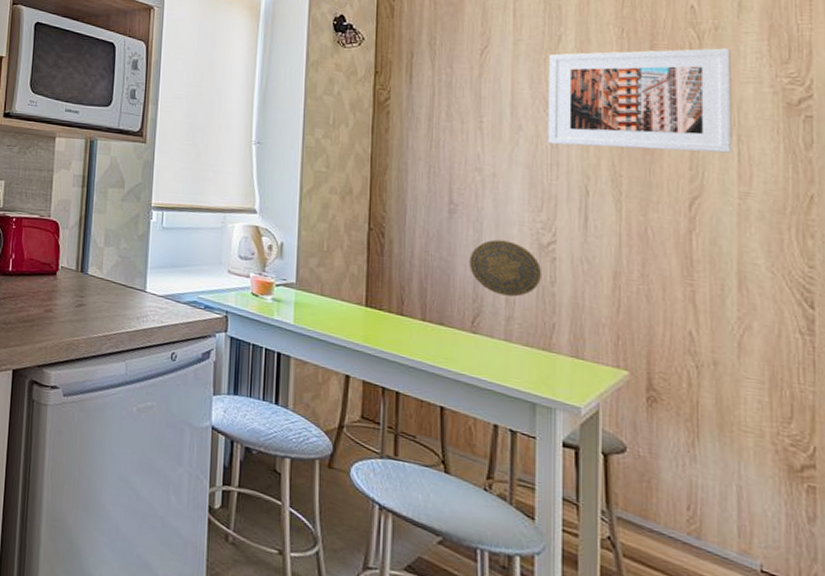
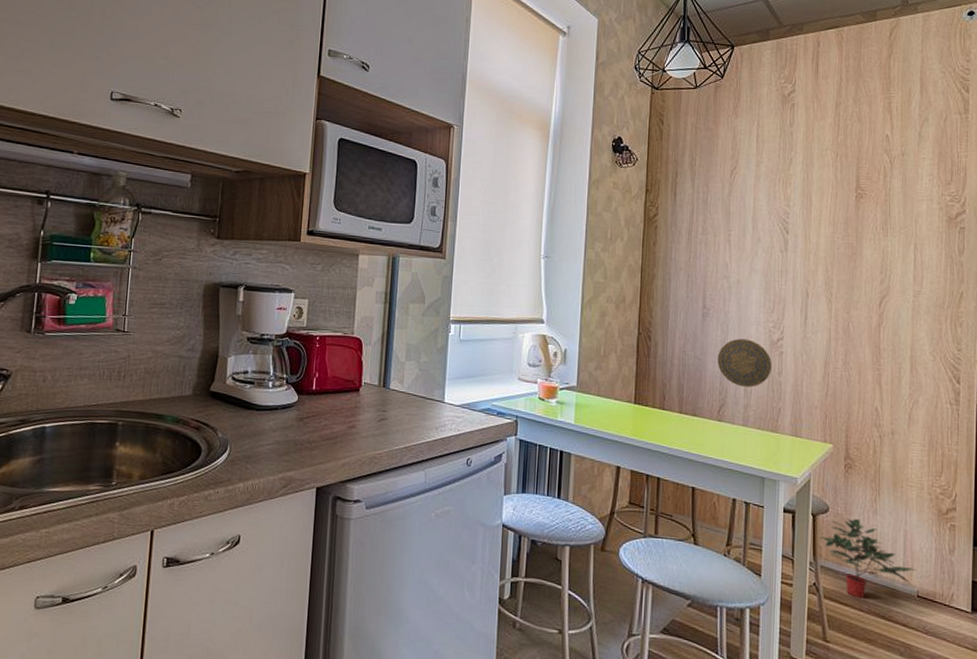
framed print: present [547,48,732,153] -> none [779,171,912,259]
potted plant: none [614,463,758,564] -> present [819,518,916,598]

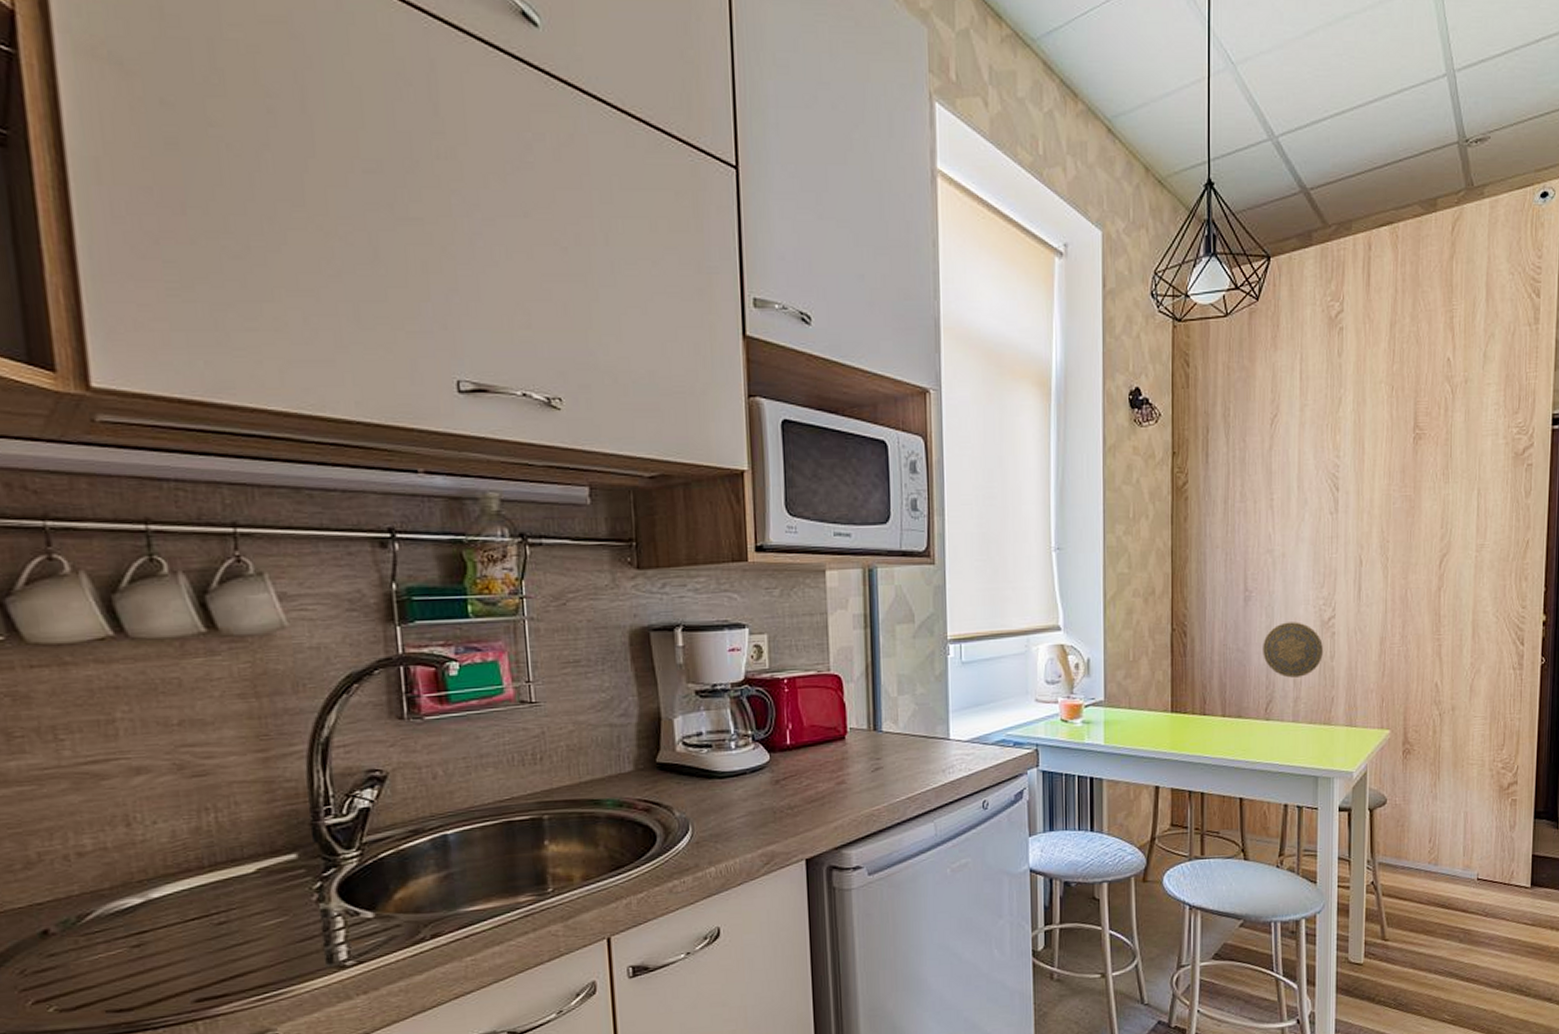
potted plant: present [819,518,916,598] -> none [1377,806,1477,890]

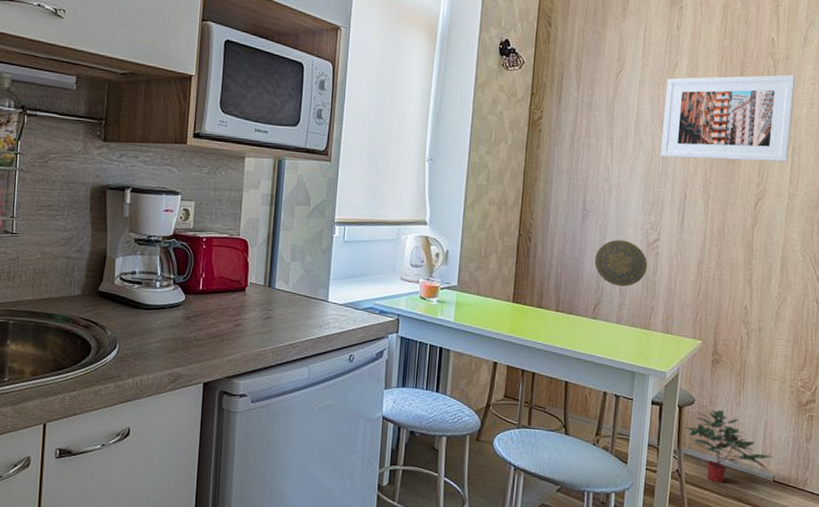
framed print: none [1328,401,1476,516] -> present [660,75,795,162]
potted plant: none [1377,806,1477,890] -> present [684,409,774,483]

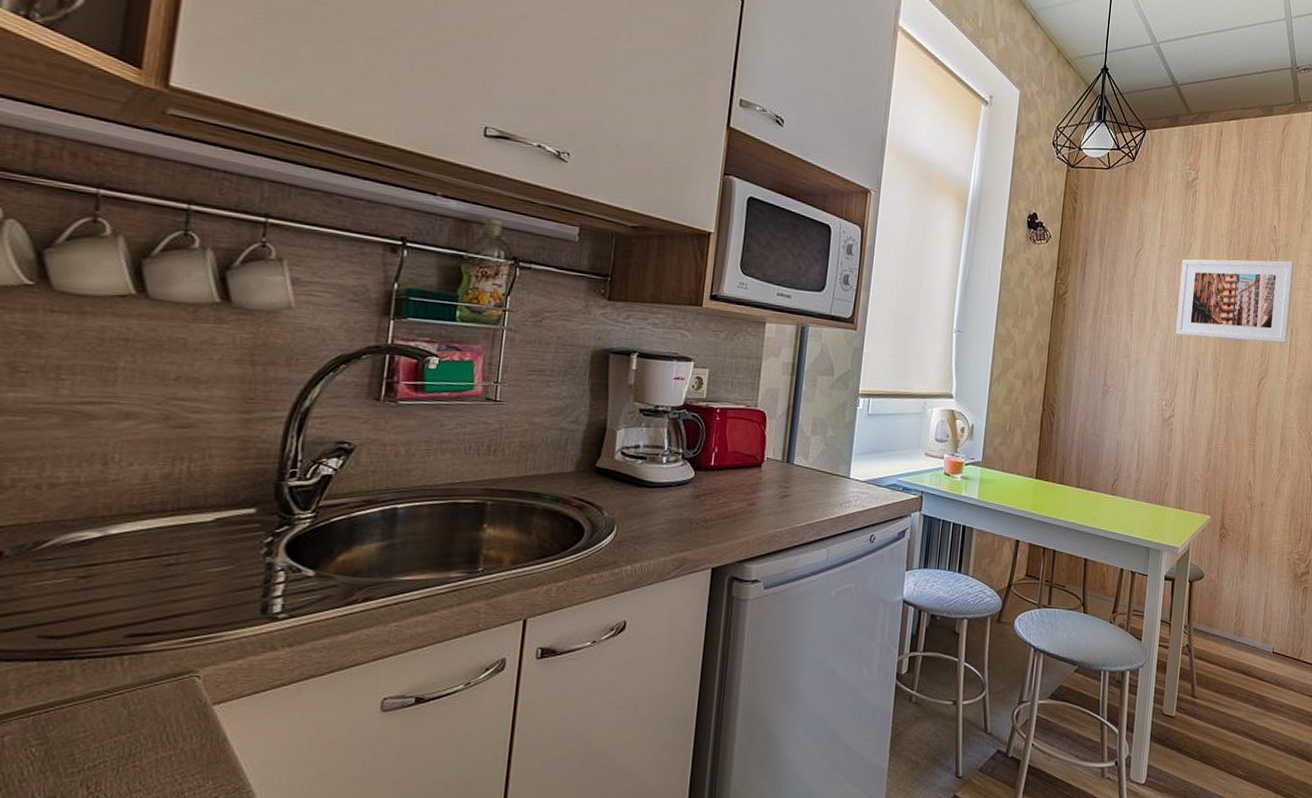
decorative plate: present [594,239,647,287] -> none [1114,415,1162,463]
potted plant: present [684,409,774,483] -> none [1194,583,1273,657]

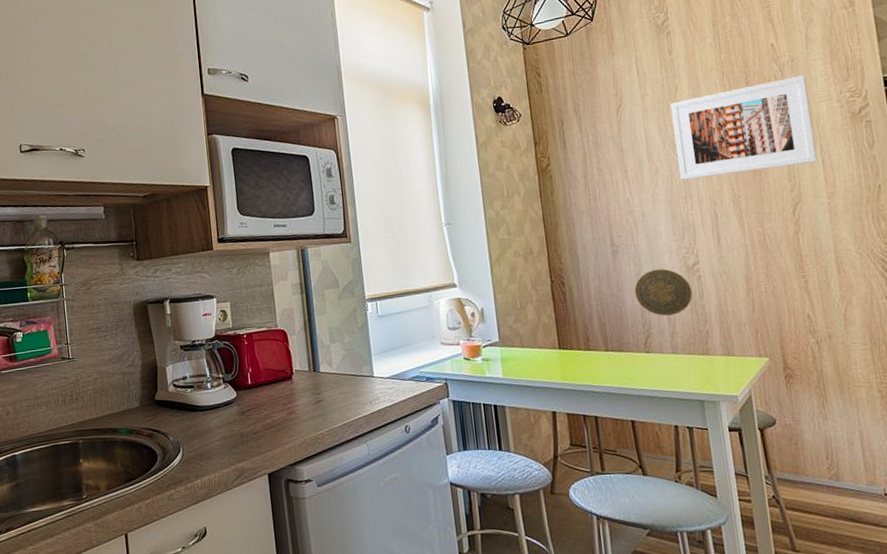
decorative plate: none [1114,415,1162,463] -> present [634,268,692,316]

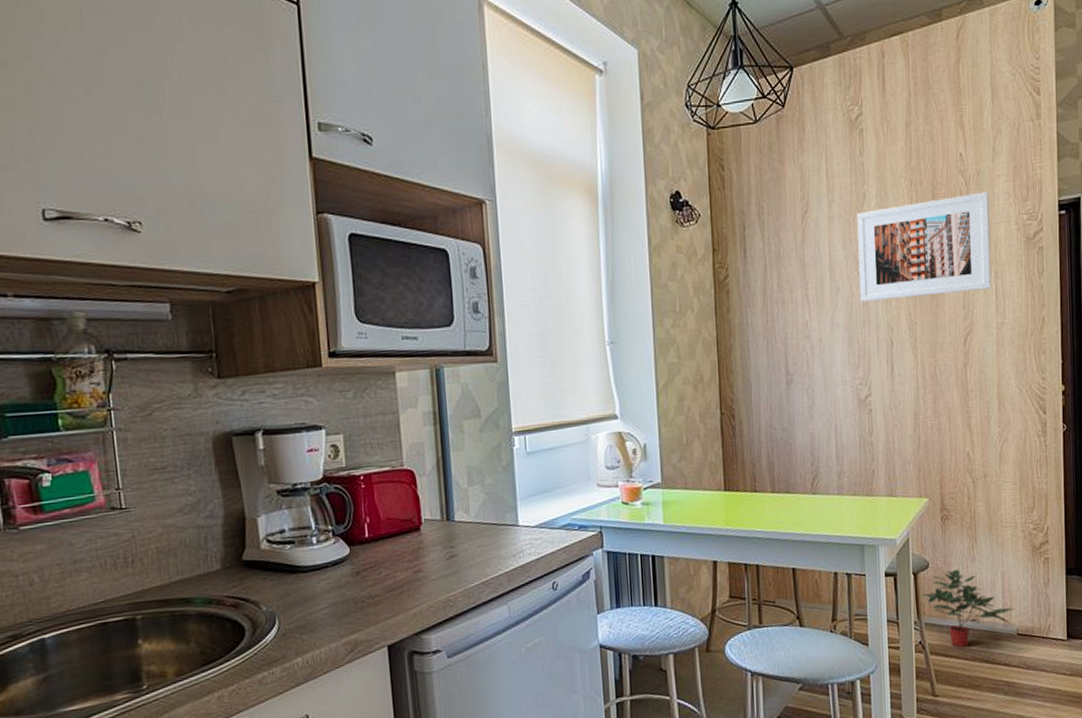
decorative plate: present [634,268,692,316] -> none [806,401,862,454]
potted plant: none [771,426,879,505] -> present [922,568,1015,648]

